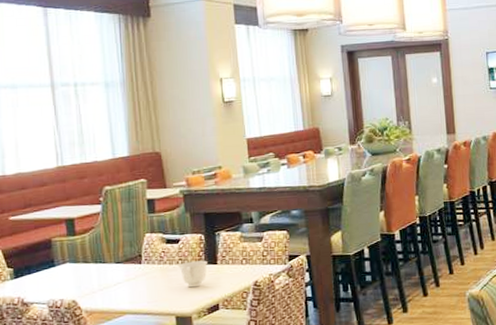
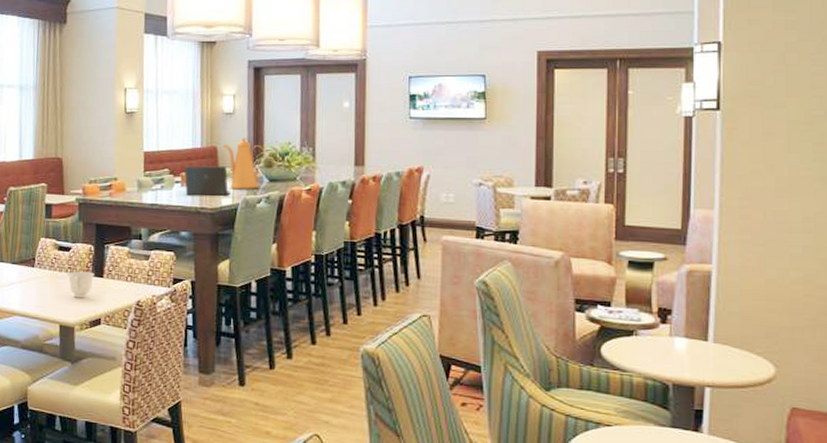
laptop: none [288,145,337,176] -> present [183,166,231,196]
coffee pot: none [324,117,366,166] -> present [222,137,266,190]

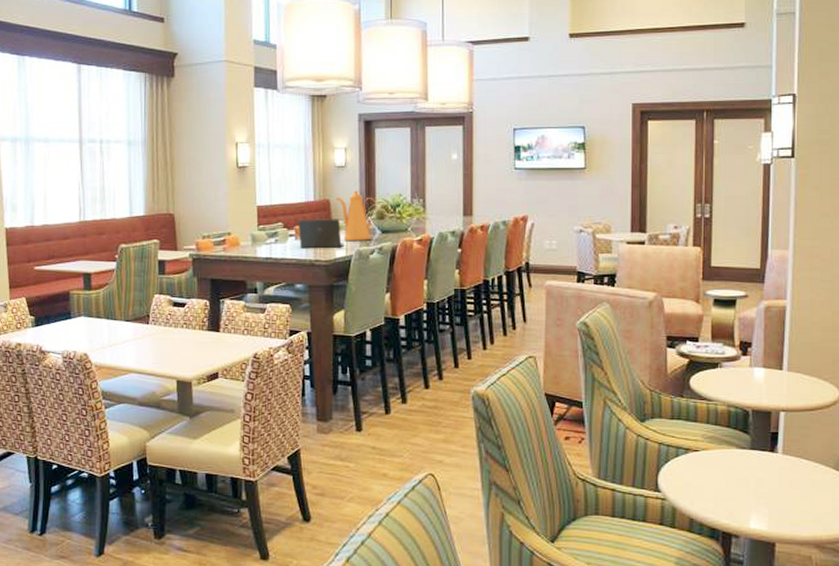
teacup: present [67,271,95,298] -> none [183,326,212,353]

